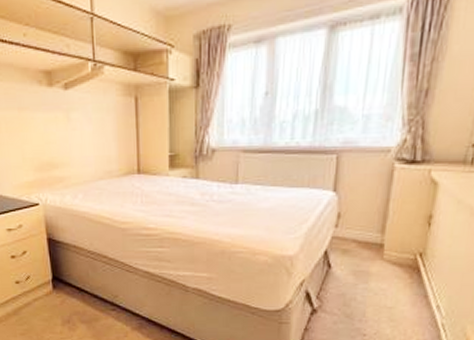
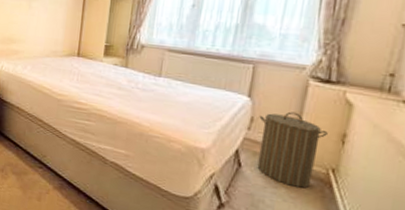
laundry hamper: none [346,200,414,278] -> present [257,111,328,188]

